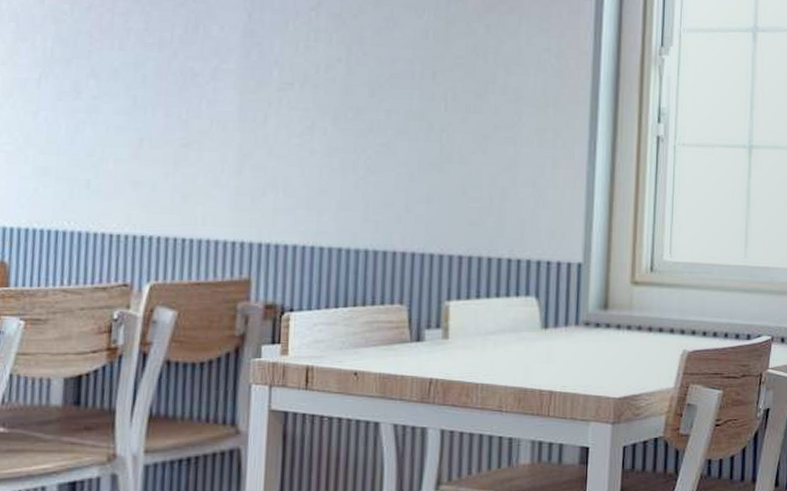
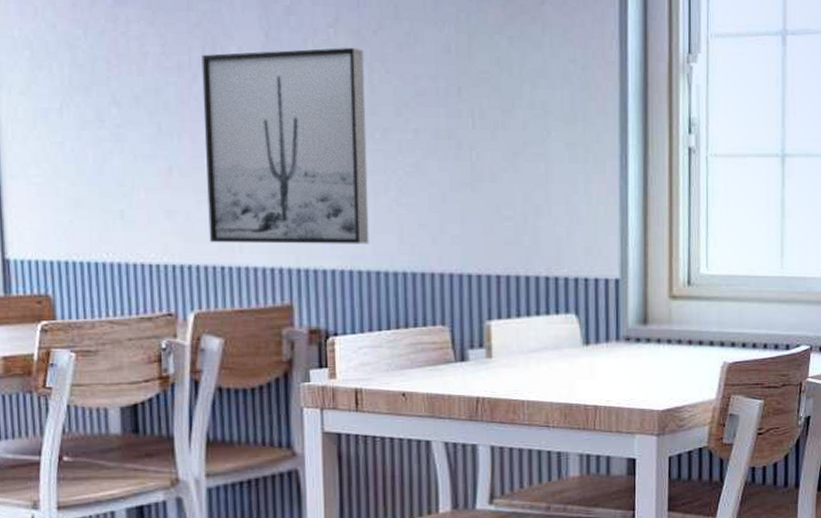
wall art: none [173,30,344,221] -> present [201,47,369,244]

